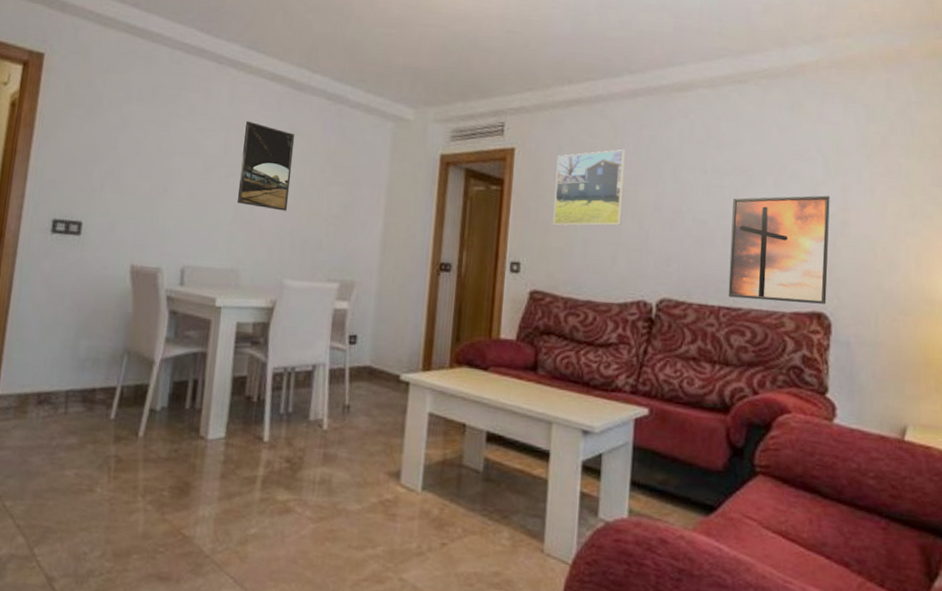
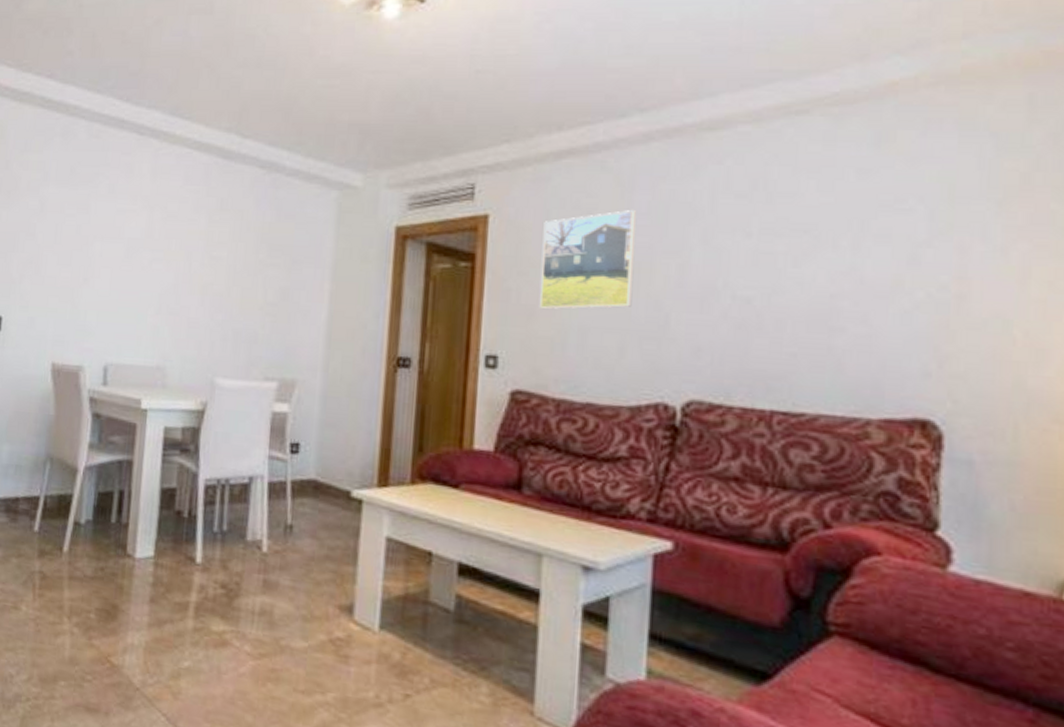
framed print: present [237,121,295,211] -> none [162,197,225,300]
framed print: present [728,195,830,304] -> none [784,260,939,409]

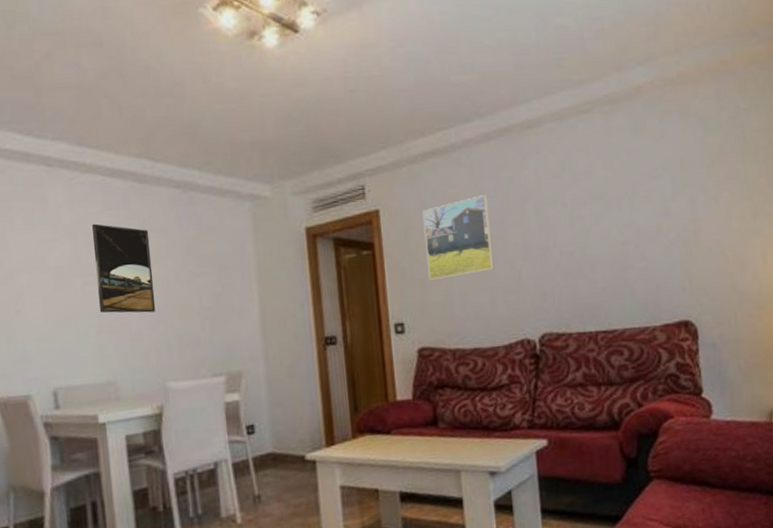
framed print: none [162,197,225,300] -> present [91,223,156,313]

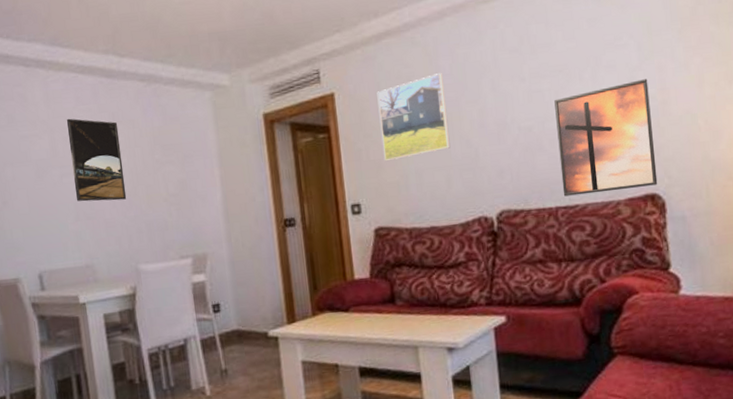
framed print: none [594,210,691,321] -> present [554,79,658,197]

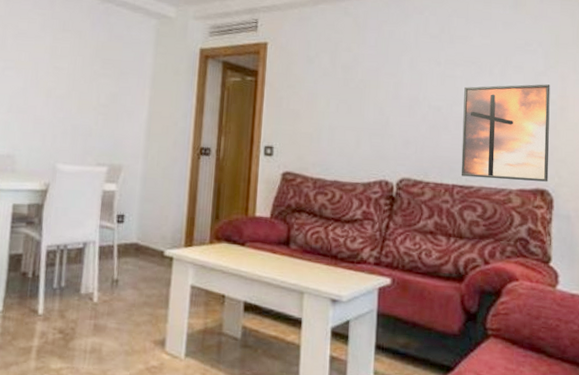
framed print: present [66,118,127,202] -> none [12,18,67,101]
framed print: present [377,73,451,162] -> none [303,43,368,113]

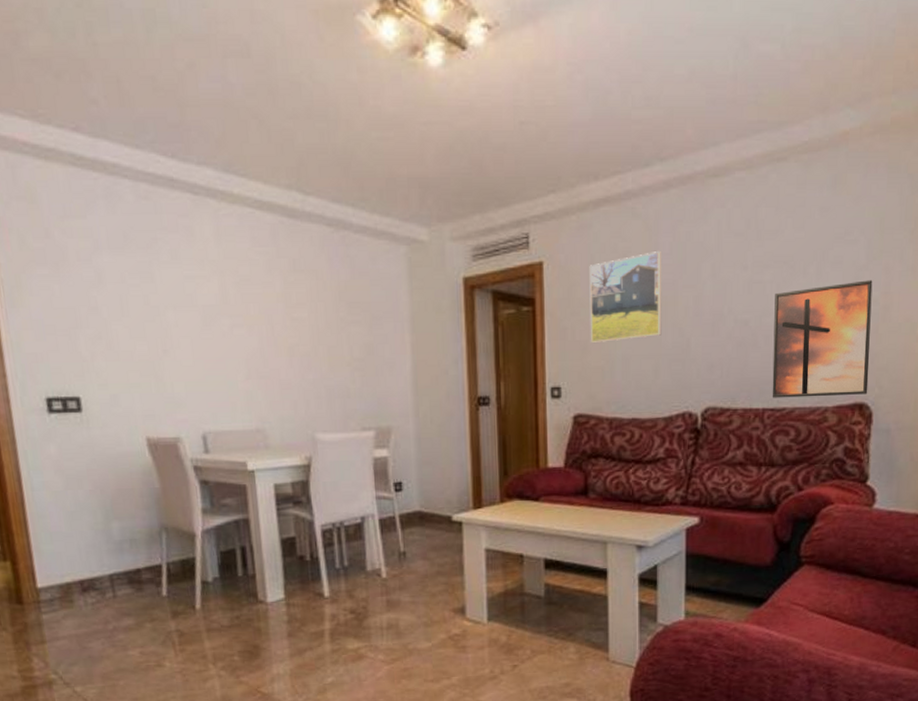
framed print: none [303,43,368,113] -> present [589,251,662,344]

